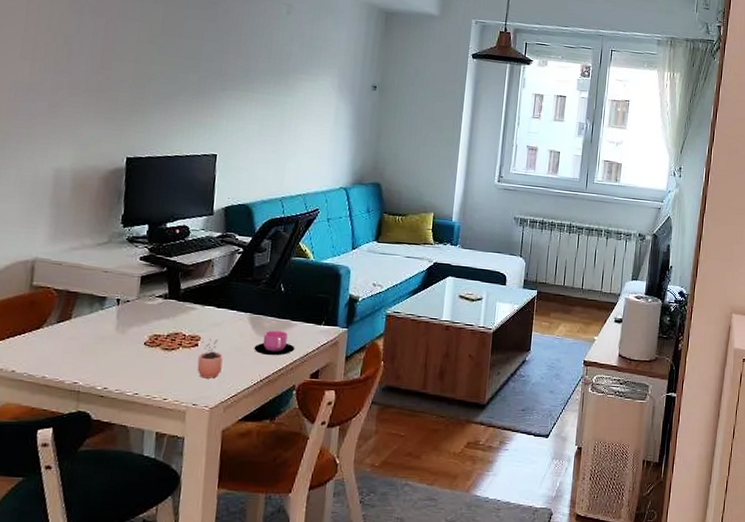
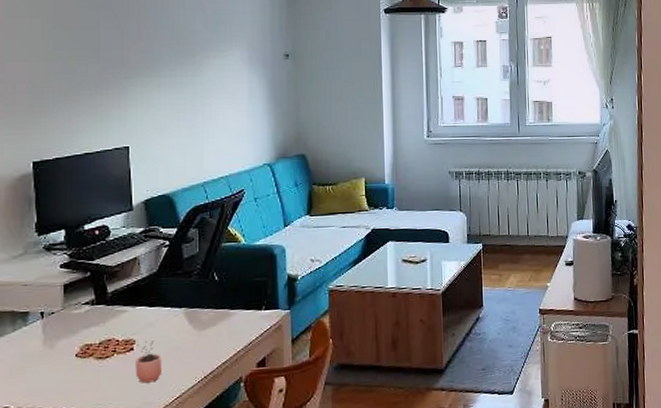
cup: present [254,330,295,356] -> none [193,321,237,350]

